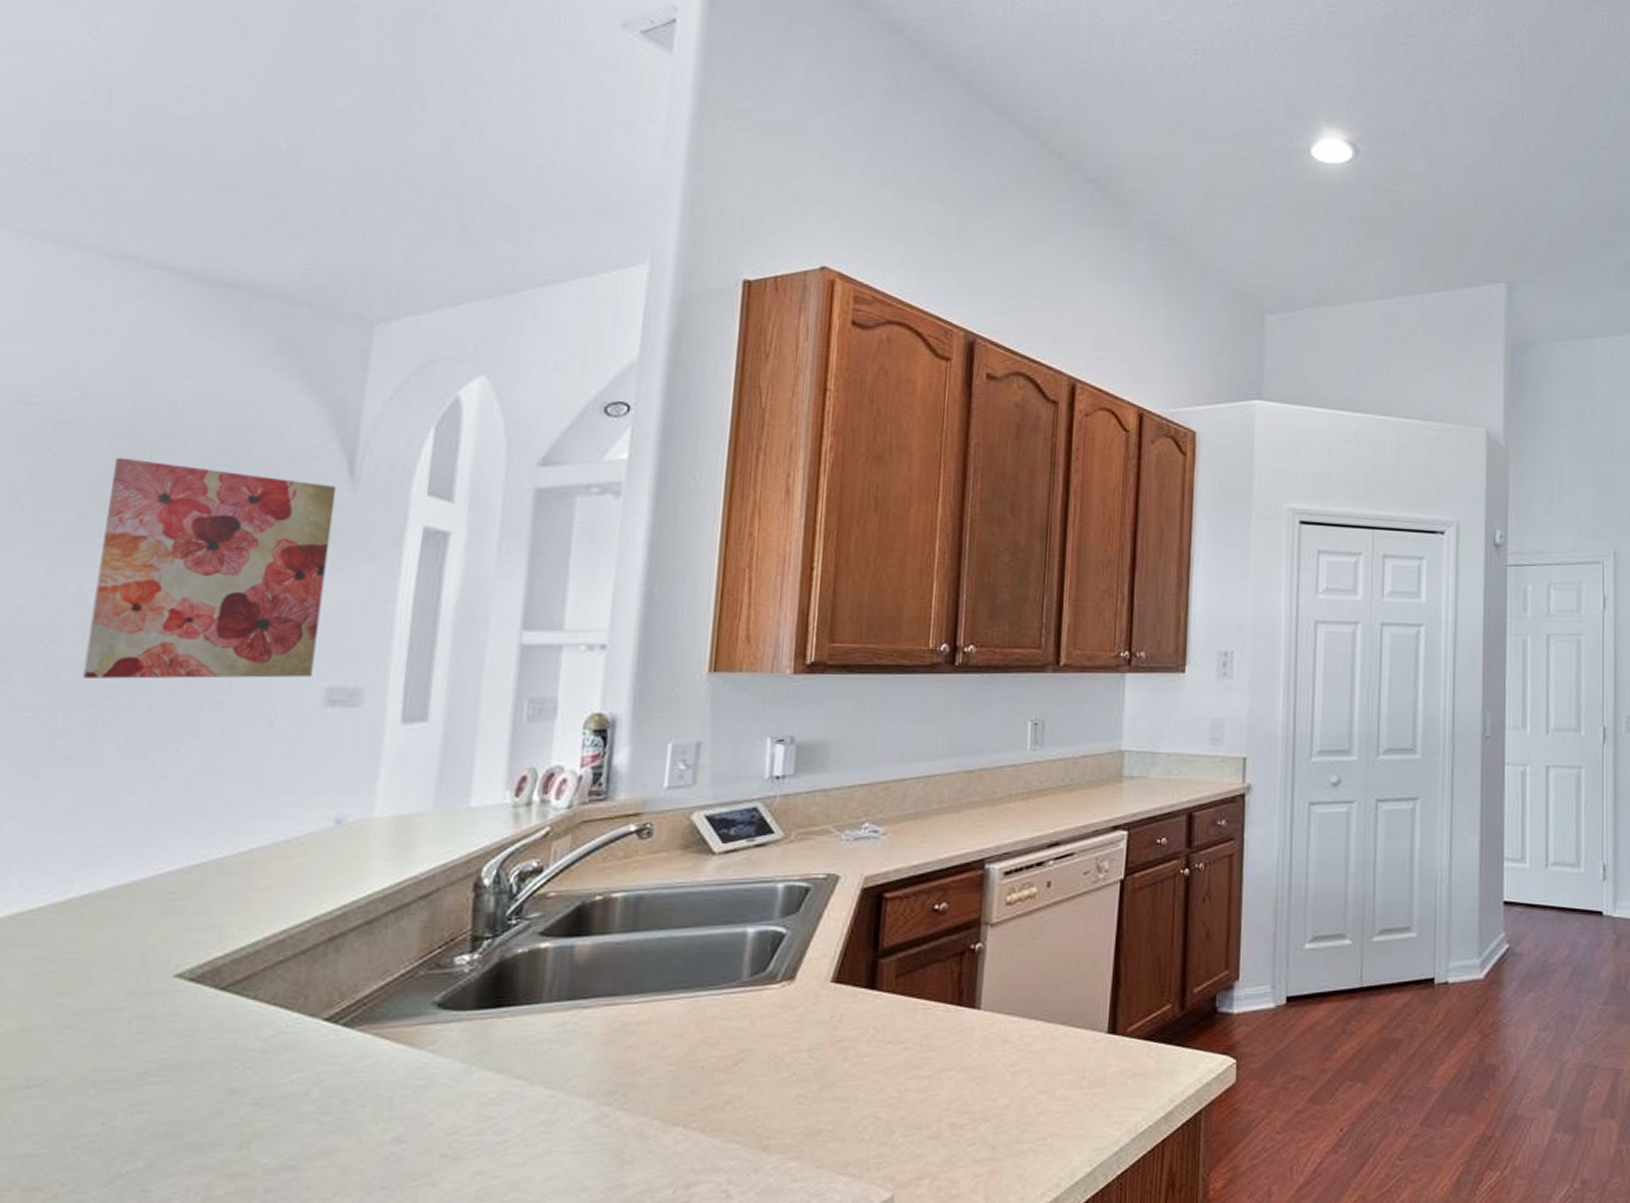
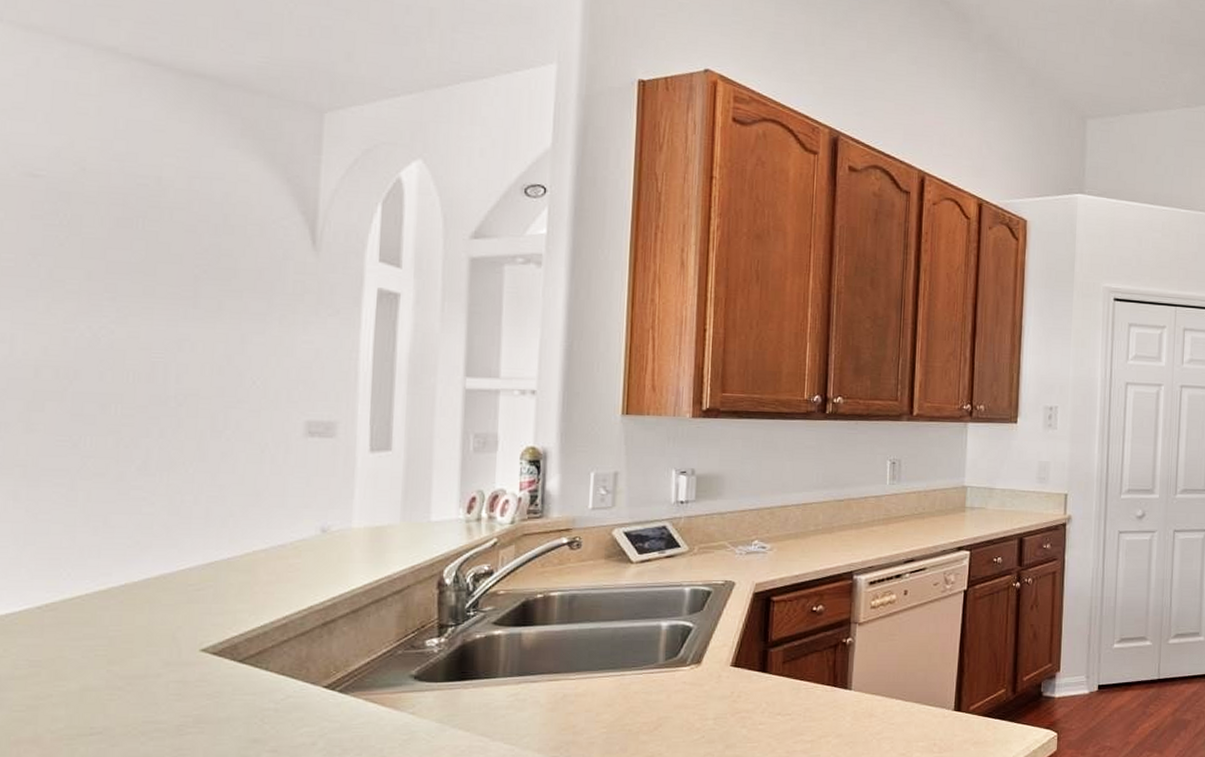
wall art: present [82,457,337,679] -> none [103,224,302,413]

